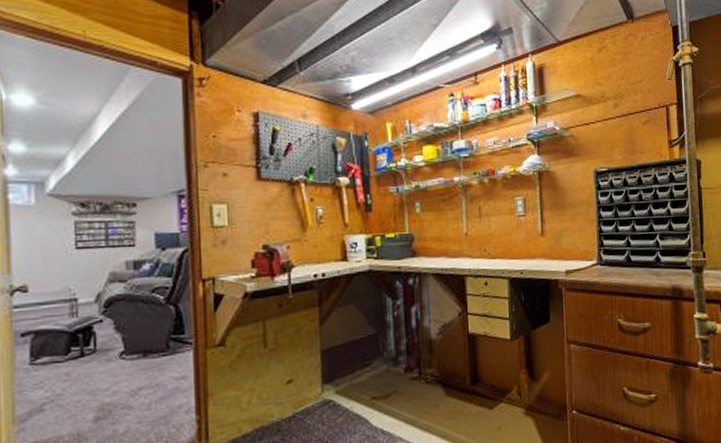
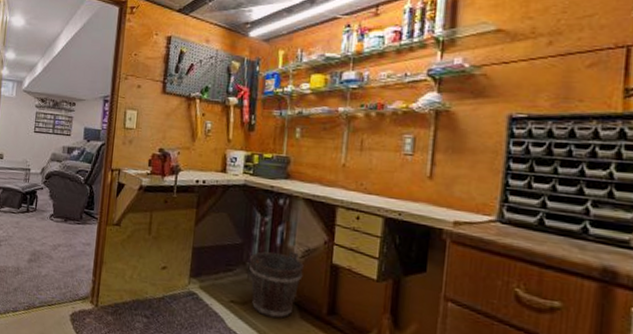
bucket: none [387,330,443,404] -> present [249,251,304,319]

